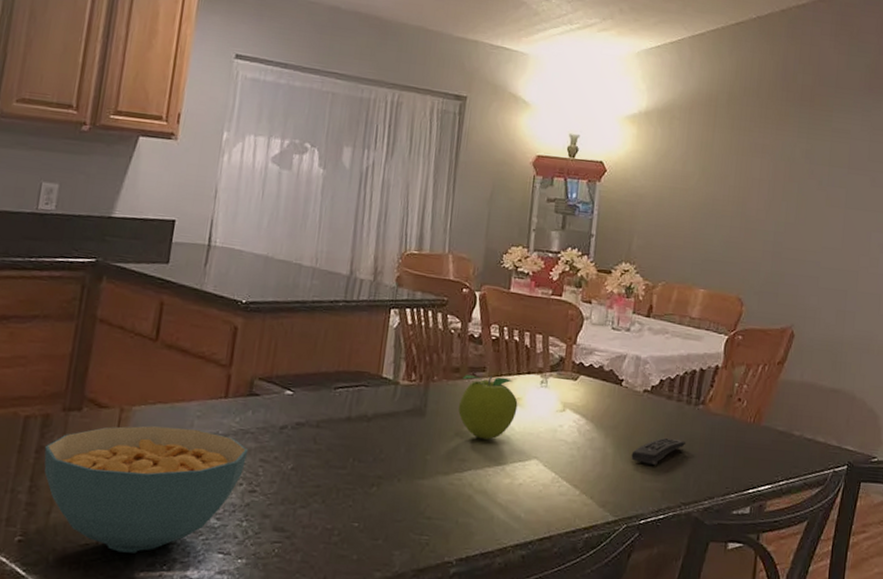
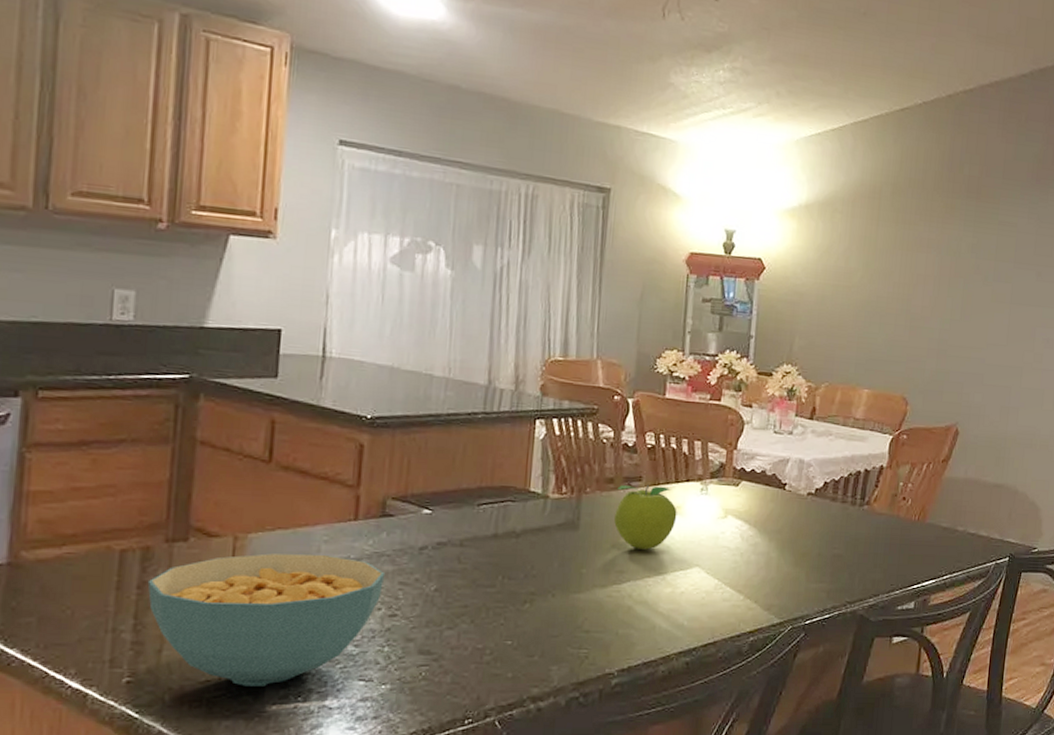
remote control: present [631,437,686,465] -> none [795,539,851,566]

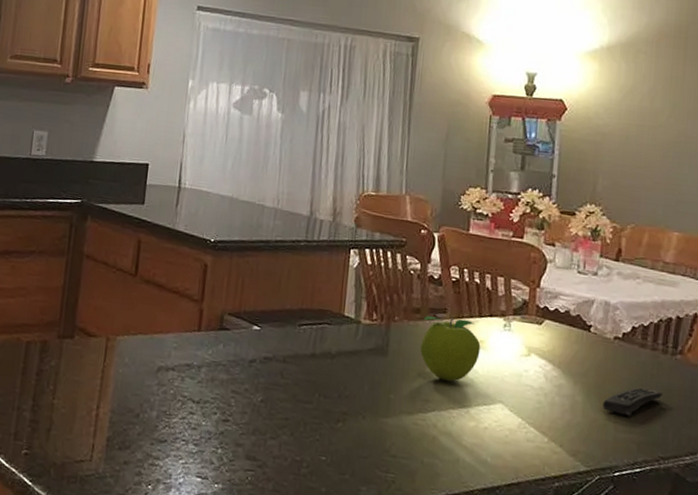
cereal bowl: present [147,553,386,687] -> none [43,354,221,472]
remote control: none [795,539,851,566] -> present [602,387,663,416]

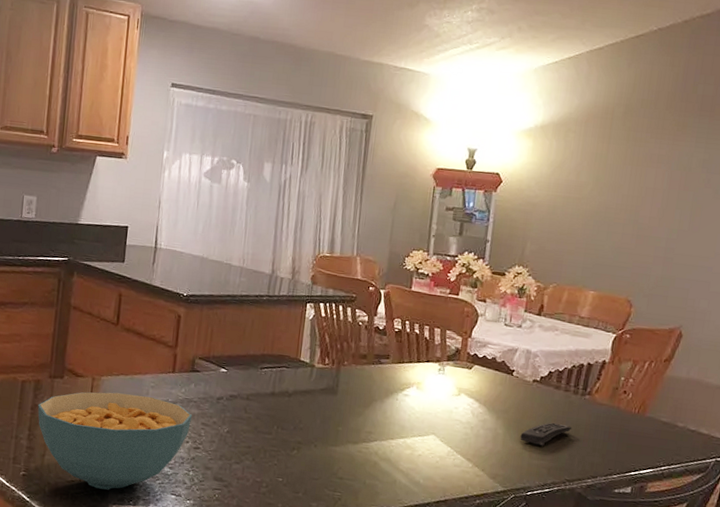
cereal bowl: none [43,354,221,472] -> present [37,392,193,490]
fruit: present [420,316,481,382] -> none [365,361,418,417]

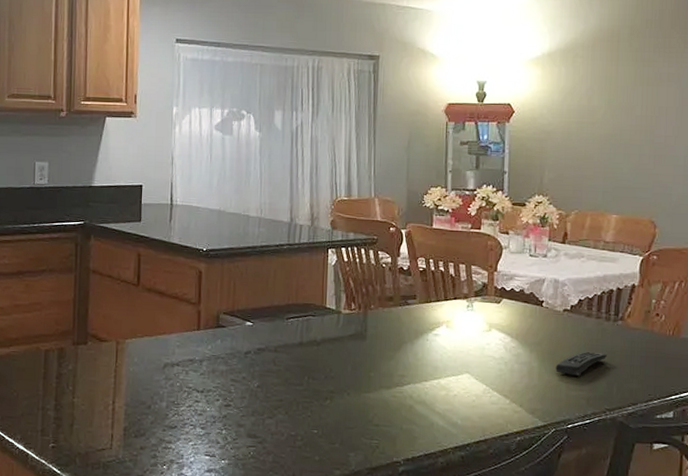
cereal bowl: present [37,392,193,490] -> none [62,354,221,456]

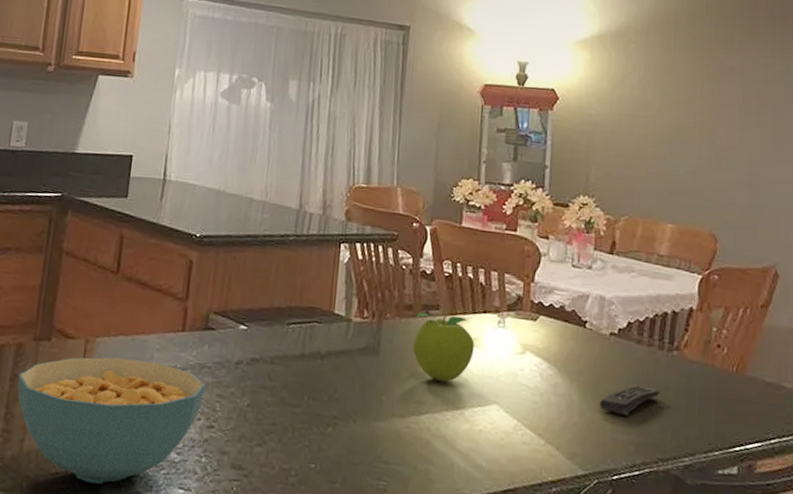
cereal bowl: none [62,354,221,456] -> present [18,357,206,485]
fruit: none [394,303,448,358] -> present [412,313,475,382]

